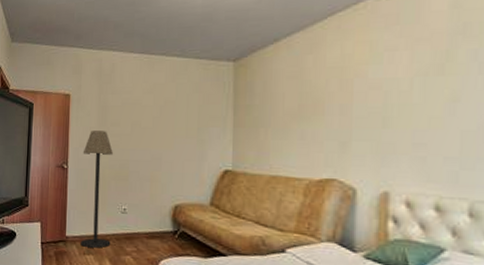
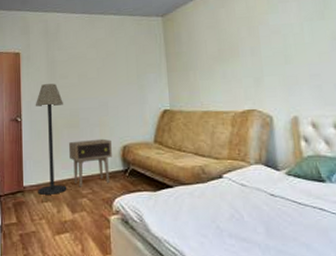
side table: none [115,194,162,244] -> present [68,138,112,187]

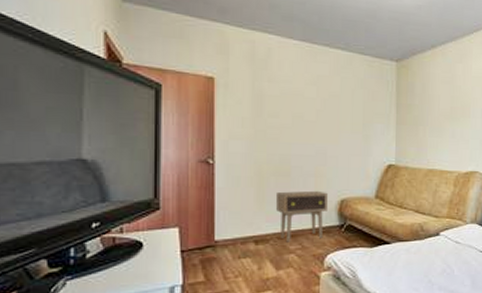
floor lamp: present [35,83,67,195] -> none [233,121,271,250]

